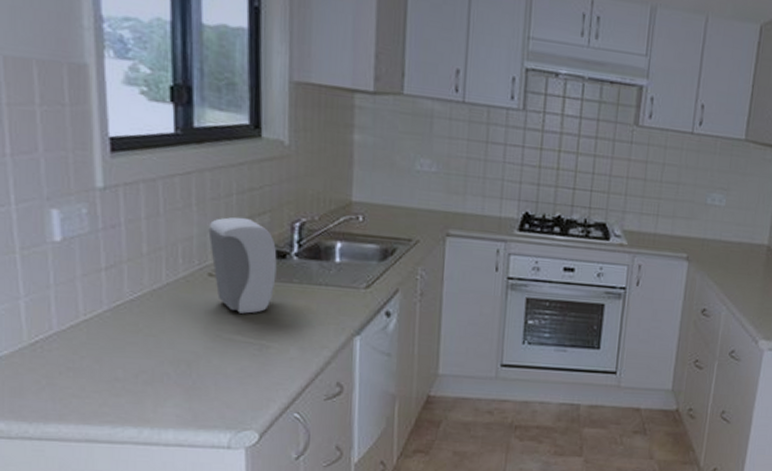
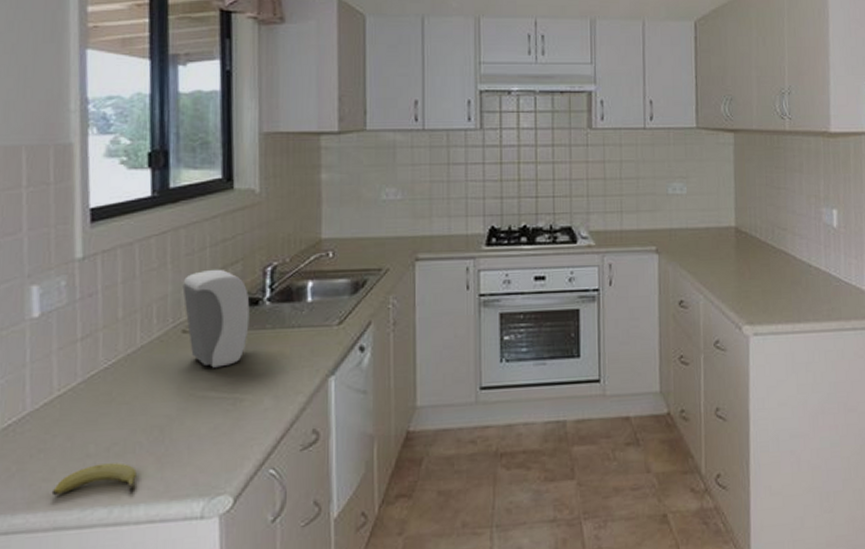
fruit: none [82,388,165,417] -> present [51,463,137,496]

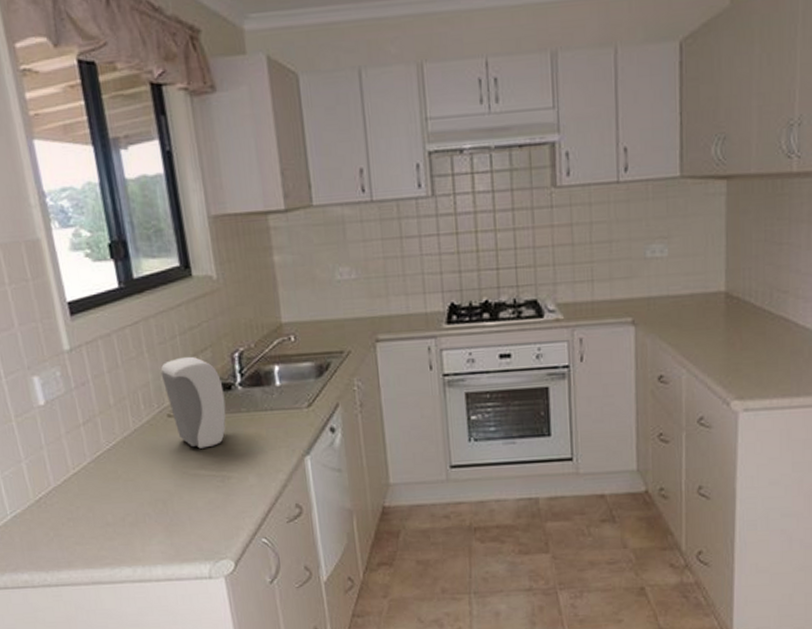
fruit: present [51,463,137,496] -> none [85,530,152,557]

